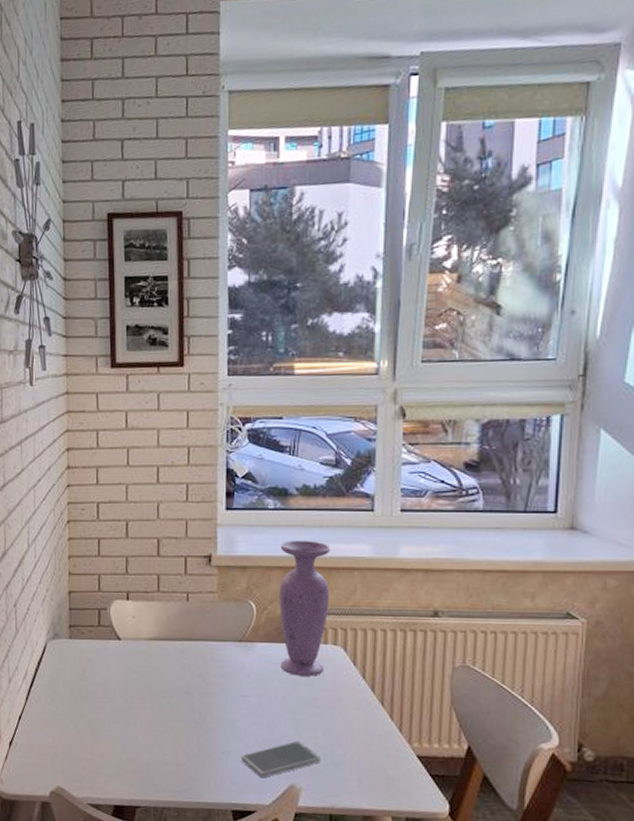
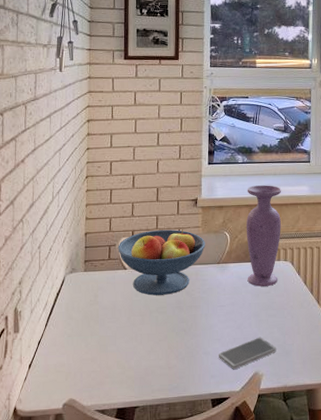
fruit bowl: none [109,592,223,676] -> present [118,229,205,296]

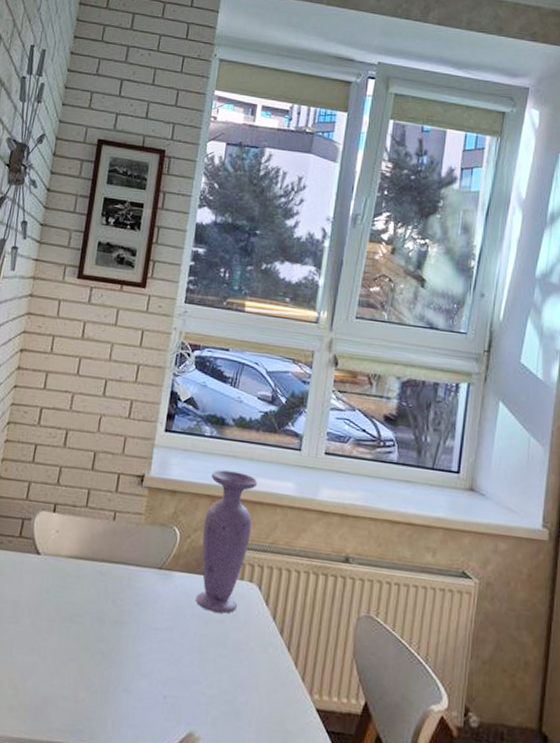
fruit bowl: present [118,229,205,296] -> none [32,507,147,600]
smartphone: present [219,337,276,370] -> none [143,682,223,723]

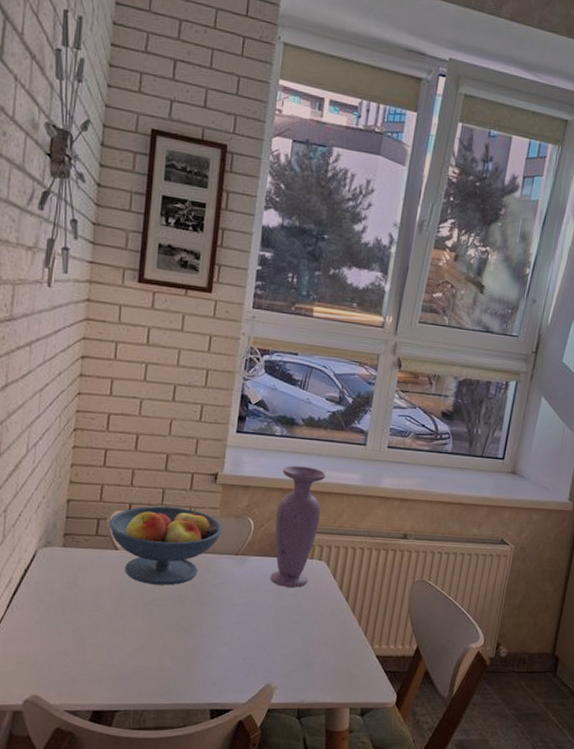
fruit bowl: none [32,507,147,600] -> present [109,506,222,586]

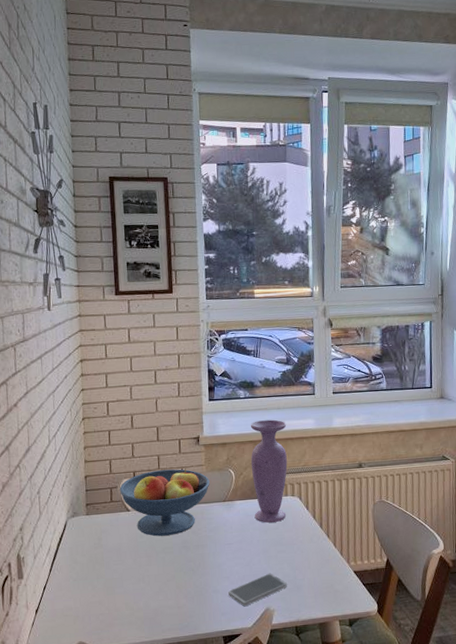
smartphone: none [224,644,296,679] -> present [228,573,287,607]

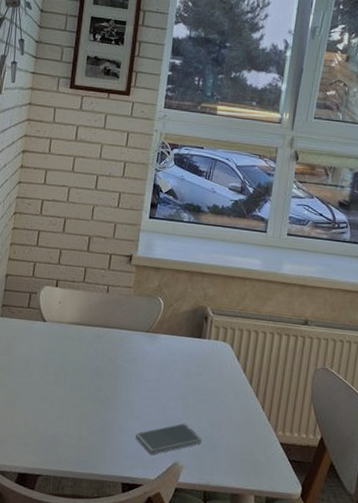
fruit bowl: present [119,468,210,537] -> none [39,283,136,358]
vase: present [250,419,288,523] -> none [178,249,230,368]

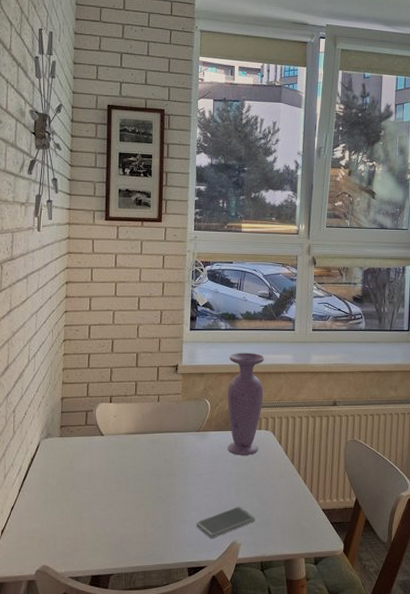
vase: none [178,249,230,368] -> present [227,353,265,455]

